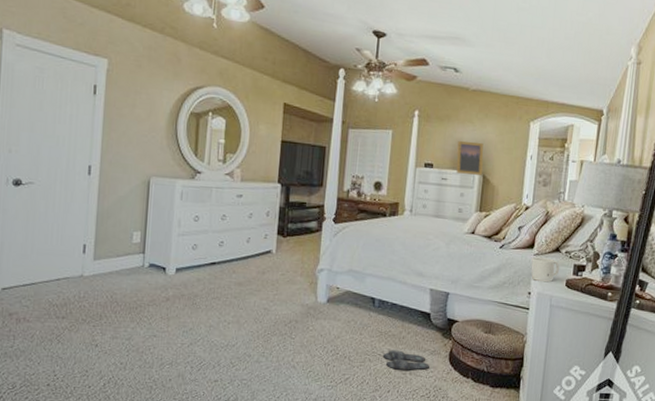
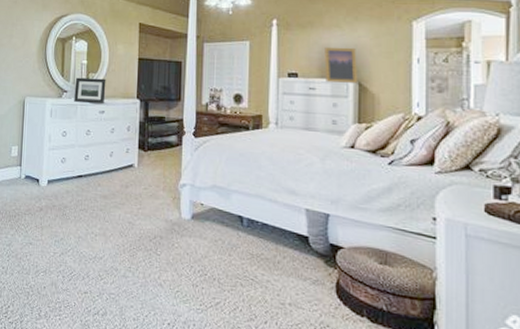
picture frame: none [208,157,246,188] -> present [74,77,106,104]
slippers: present [383,350,429,371] -> none [257,275,312,302]
mug: present [531,257,560,283] -> none [433,175,474,207]

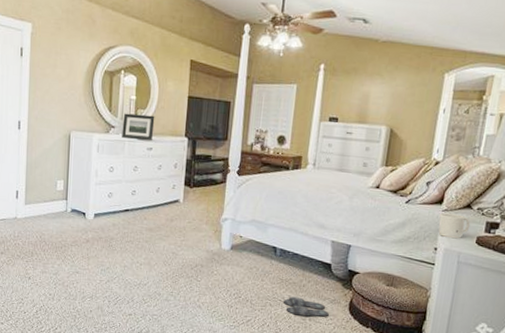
slippers: none [257,275,312,302] -> present [284,296,329,317]
picture frame: present [324,47,357,83] -> none [362,93,392,129]
mug: none [433,175,474,207] -> present [438,213,471,239]

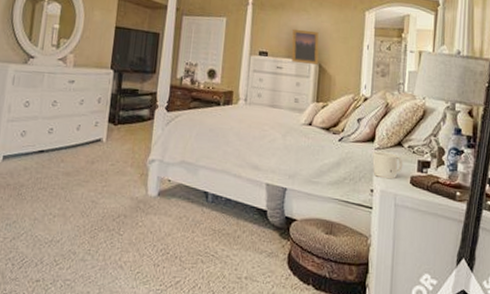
picture frame: present [122,113,155,141] -> none [41,42,79,74]
slippers: present [284,296,329,317] -> none [217,250,267,275]
picture frame: none [362,93,392,129] -> present [291,28,319,65]

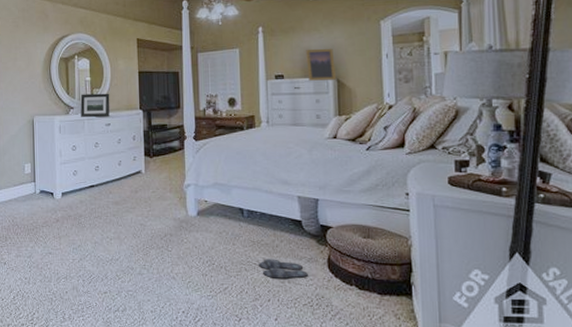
picture frame: none [41,42,79,74] -> present [80,93,110,118]
slippers: none [217,250,267,275] -> present [259,258,308,280]
mug: present [372,151,403,180] -> none [404,156,439,182]

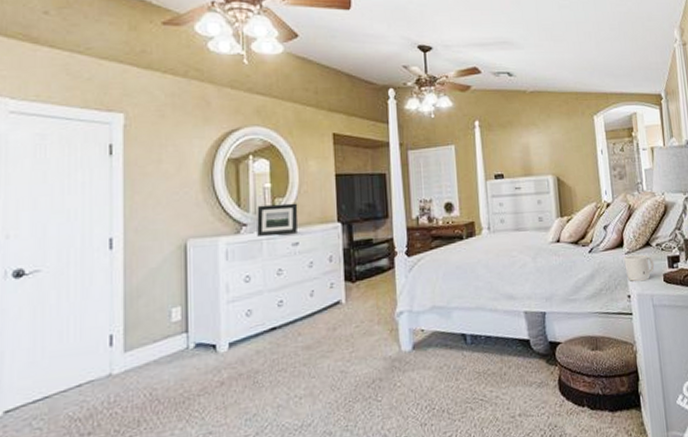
slippers: present [259,258,308,280] -> none [486,389,539,415]
picture frame: present [306,48,336,81] -> none [525,144,556,180]
mug: none [404,156,439,182] -> present [624,254,655,282]

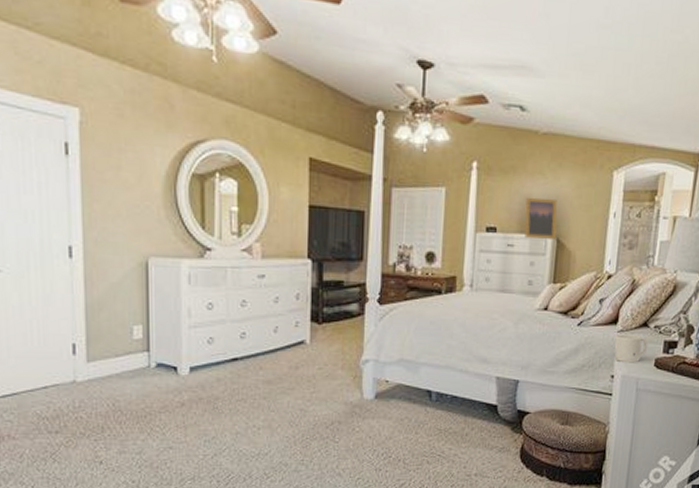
picture frame: present [256,203,299,238] -> none [222,230,266,266]
picture frame: none [525,144,556,180] -> present [524,197,558,239]

